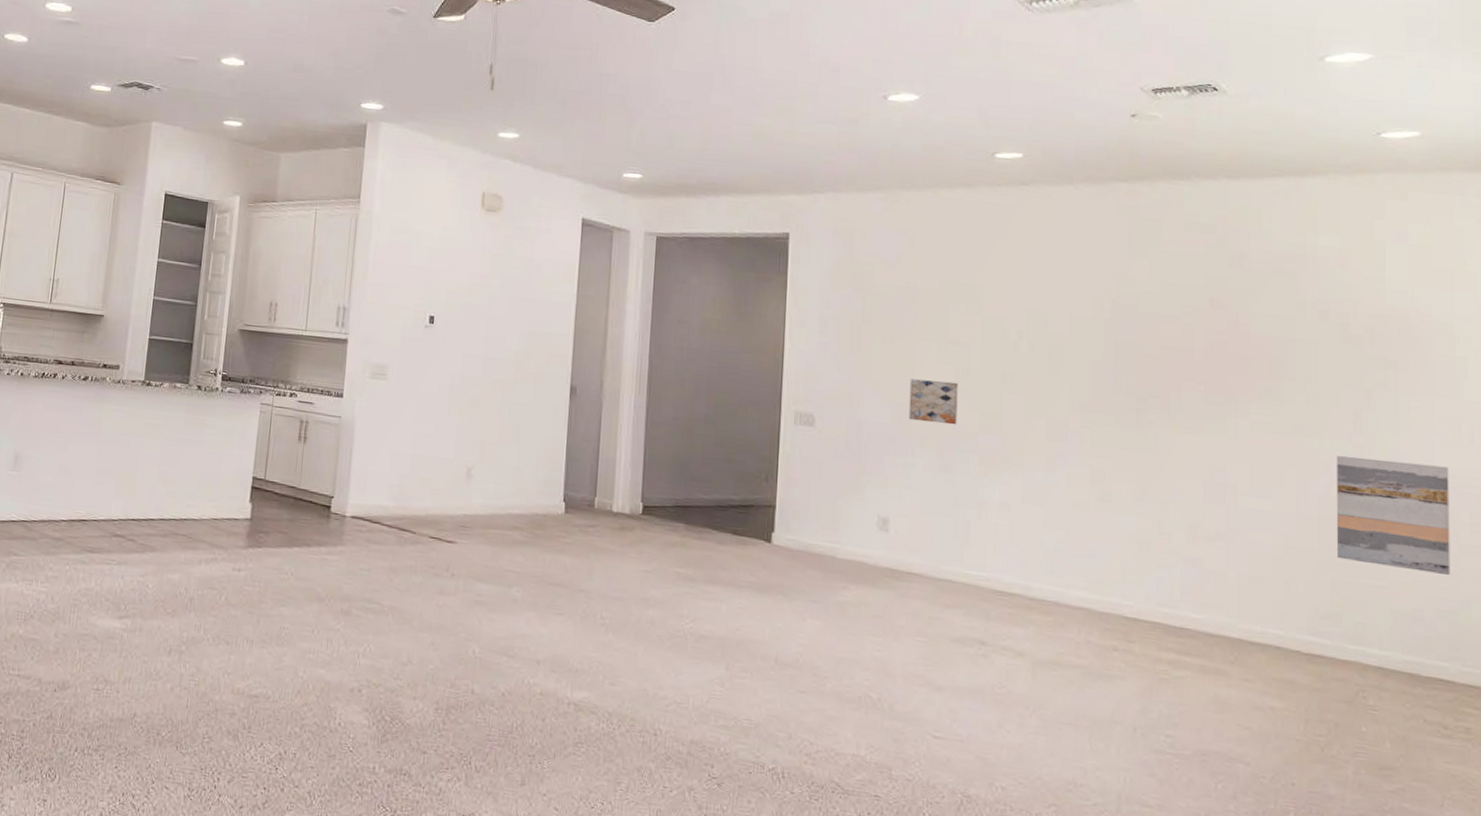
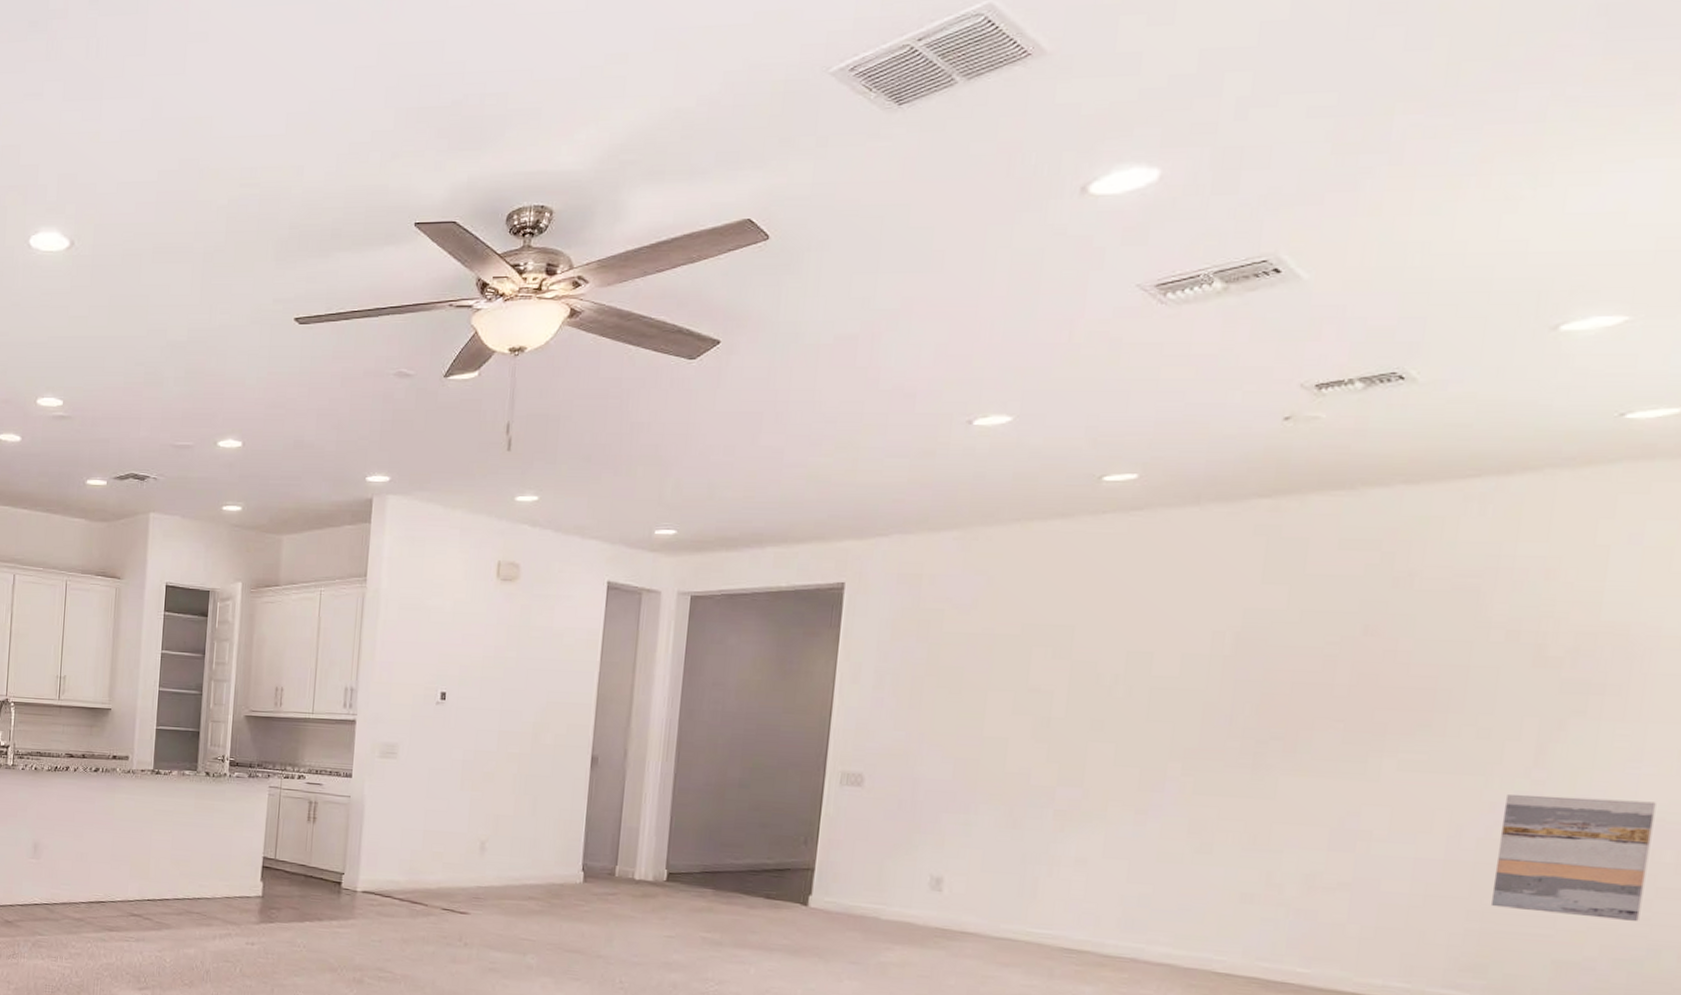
wall art: present [908,379,958,425] -> none [974,732,1036,779]

